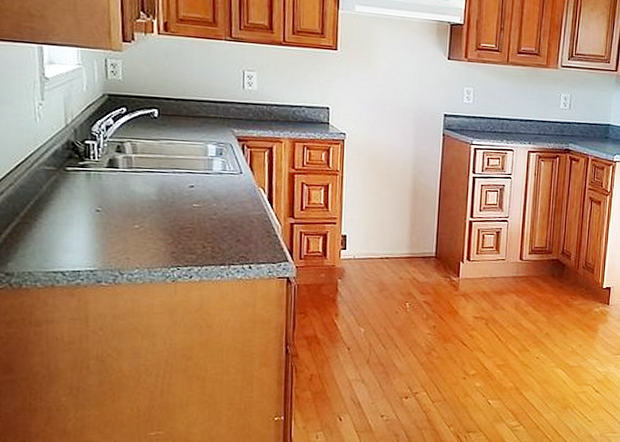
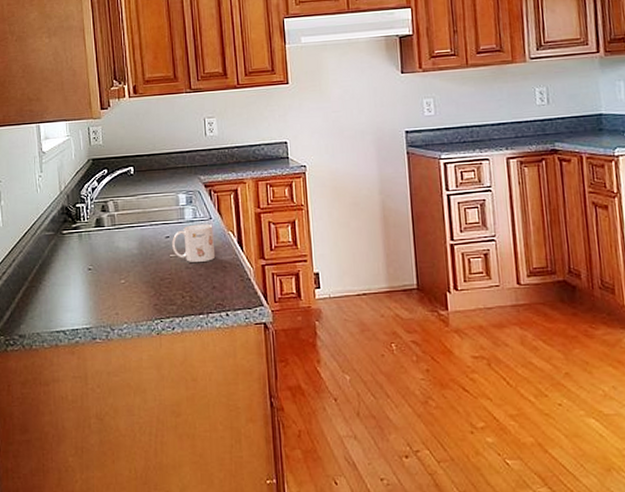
mug: none [196,177,243,215] -> present [172,223,216,262]

